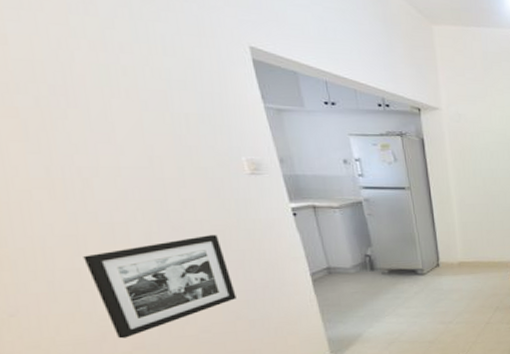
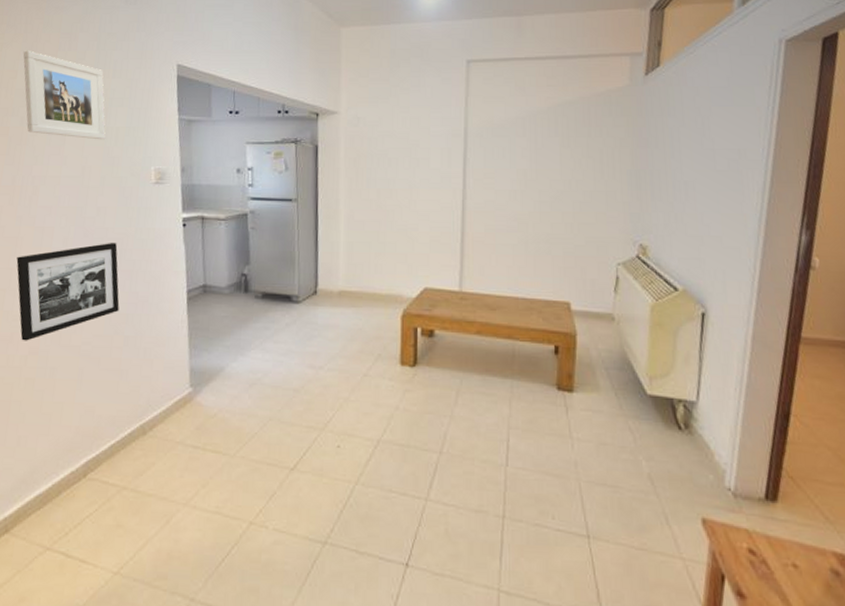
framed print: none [7,8,173,127] -> present [23,50,106,140]

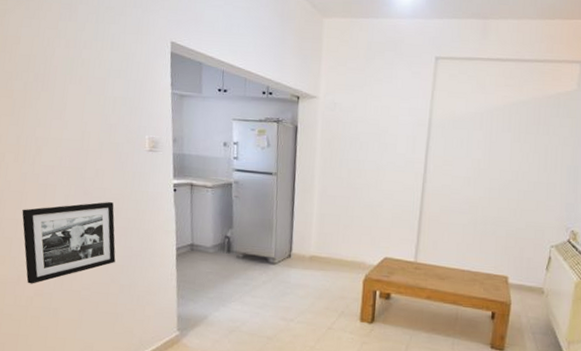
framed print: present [23,50,106,140] -> none [25,18,104,108]

